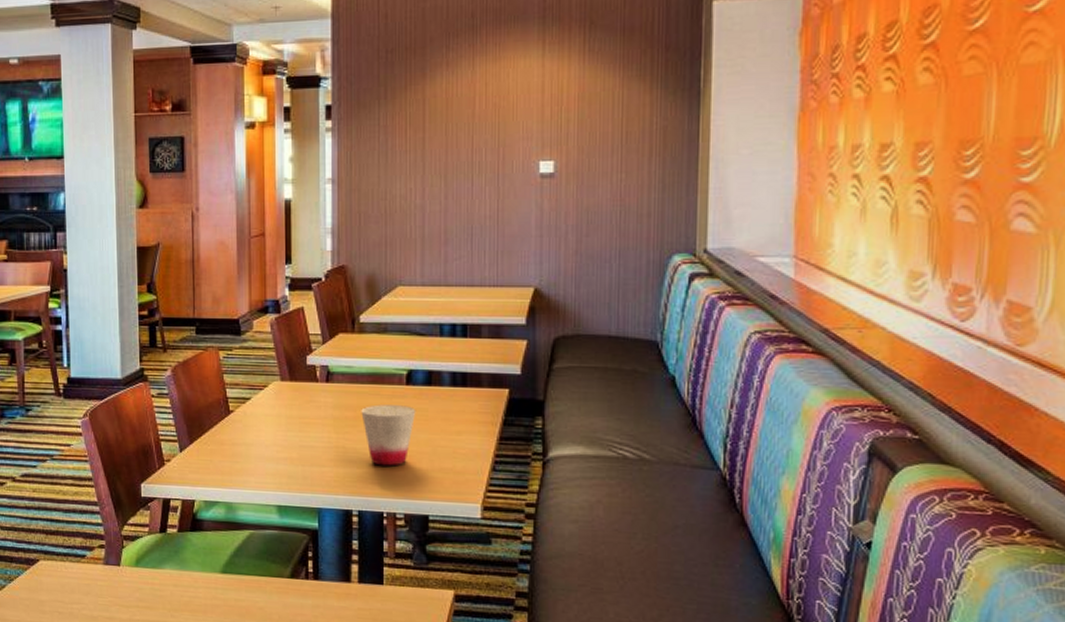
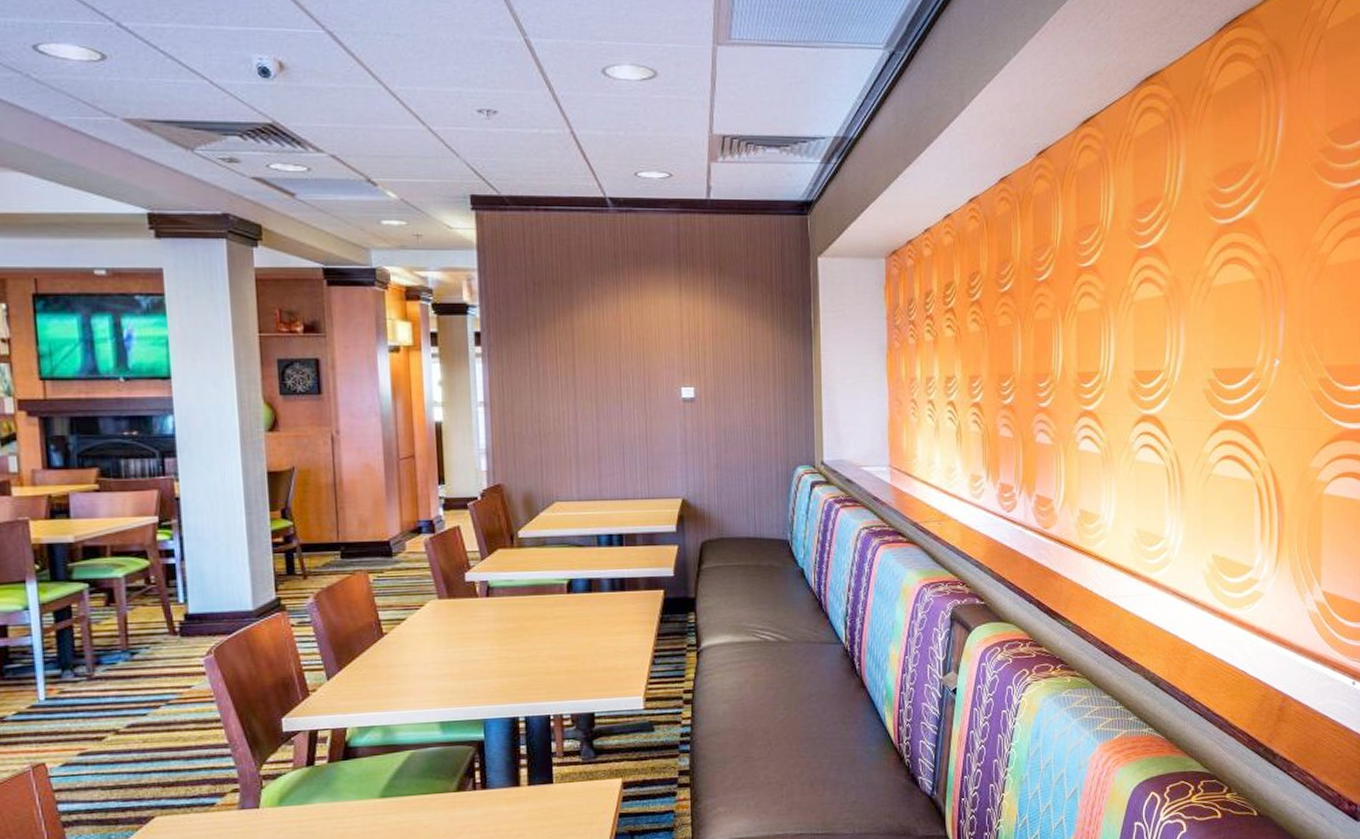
cup: present [361,404,416,466] -> none [523,612,578,672]

